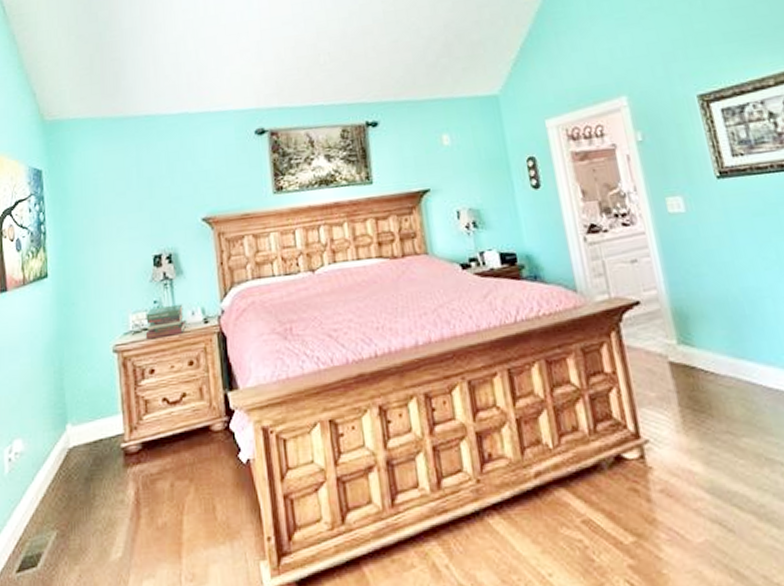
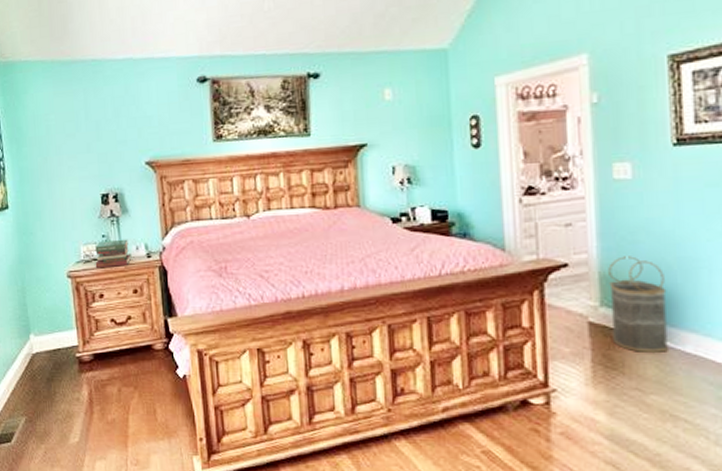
basket: none [678,289,752,391] -> present [608,256,670,352]

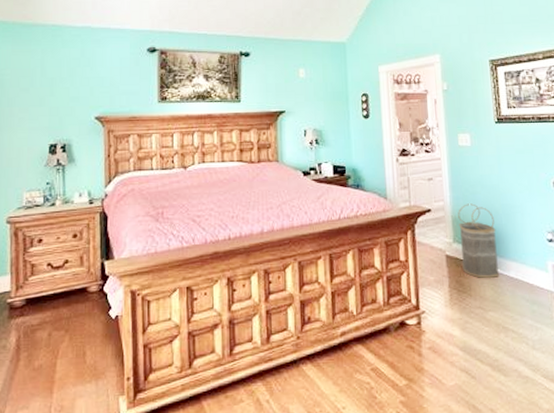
books: present [95,239,131,269] -> none [36,186,73,214]

